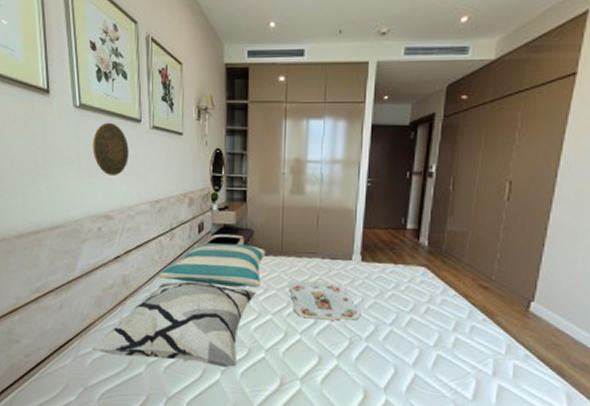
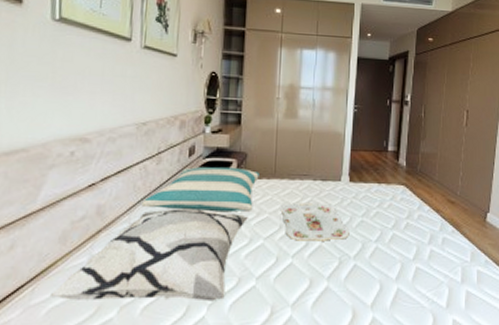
decorative plate: present [93,122,129,177] -> none [71,38,115,96]

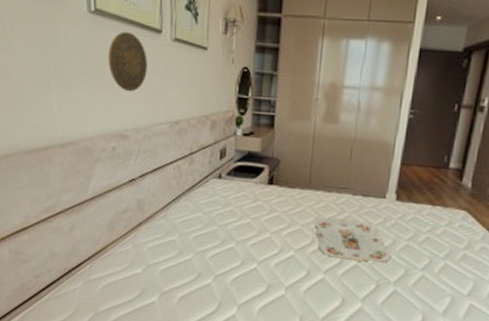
decorative pillow: present [49,209,248,302] -> none [103,210,279,303]
decorative plate: none [71,38,115,96] -> present [108,31,148,92]
pillow: present [142,167,259,213] -> none [176,170,293,221]

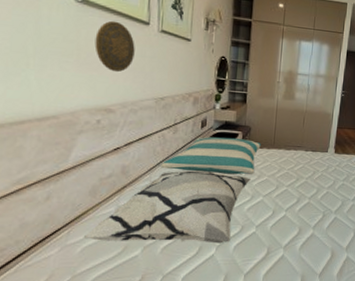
decorative pillow: none [103,210,279,303] -> present [83,170,251,244]
pillow: none [176,170,293,221] -> present [161,137,261,175]
serving tray: present [315,218,392,263] -> none [278,169,333,199]

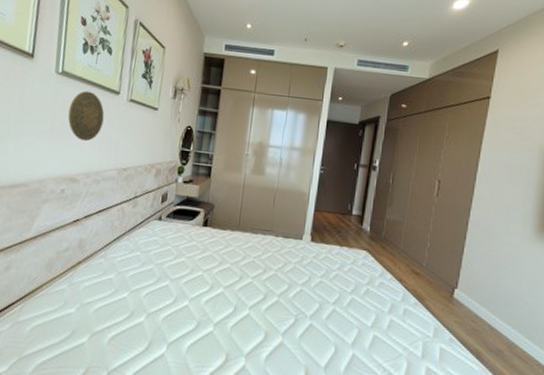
decorative pillow: present [83,170,251,244] -> none [34,249,211,341]
pillow: present [161,137,261,175] -> none [117,213,224,260]

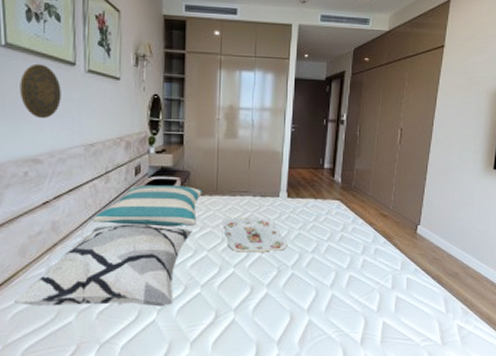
decorative pillow: none [34,249,211,341] -> present [13,224,192,307]
pillow: none [117,213,224,260] -> present [93,185,202,227]
serving tray: none [242,257,308,298] -> present [223,217,288,252]

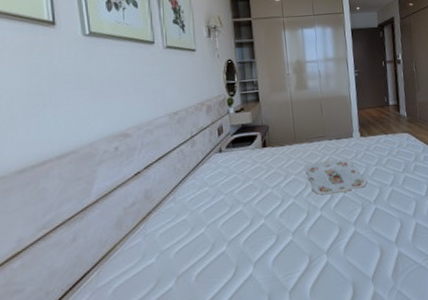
decorative pillow: present [13,224,192,307] -> none [113,179,277,278]
decorative plate: present [19,63,61,119] -> none [105,46,144,96]
pillow: present [93,185,202,227] -> none [183,139,282,186]

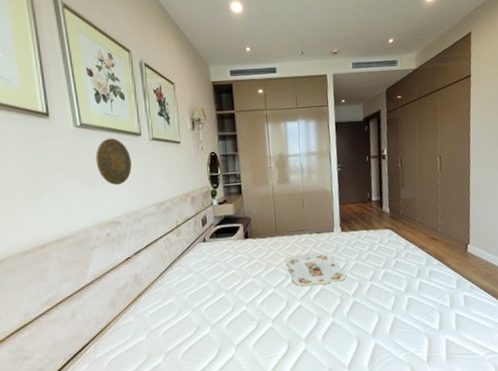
decorative plate: none [105,46,144,96] -> present [95,138,132,186]

